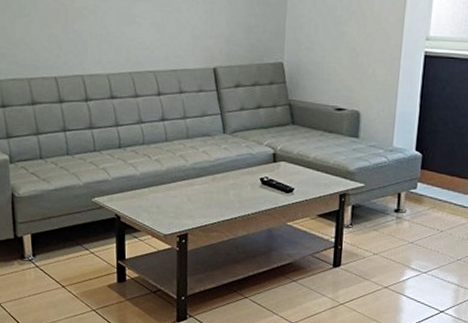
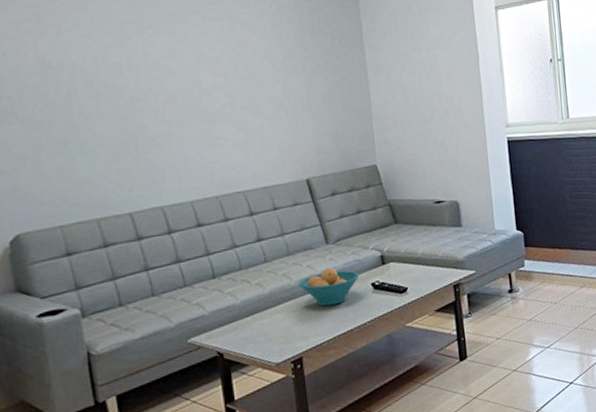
fruit bowl: none [193,156,251,192] -> present [298,267,360,307]

